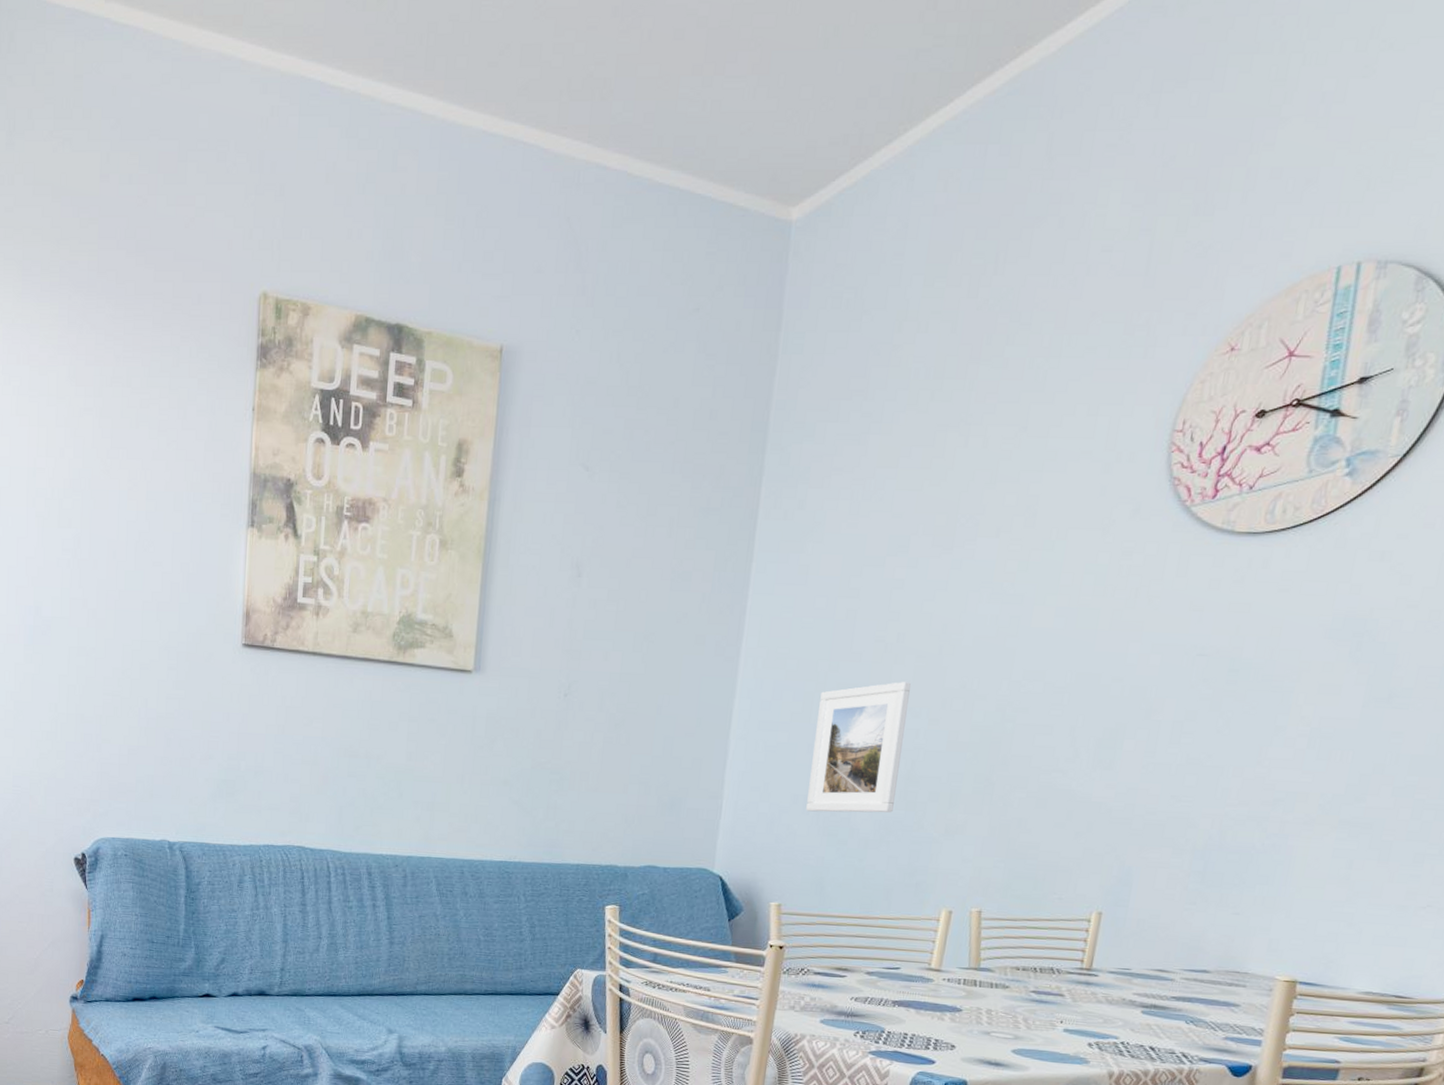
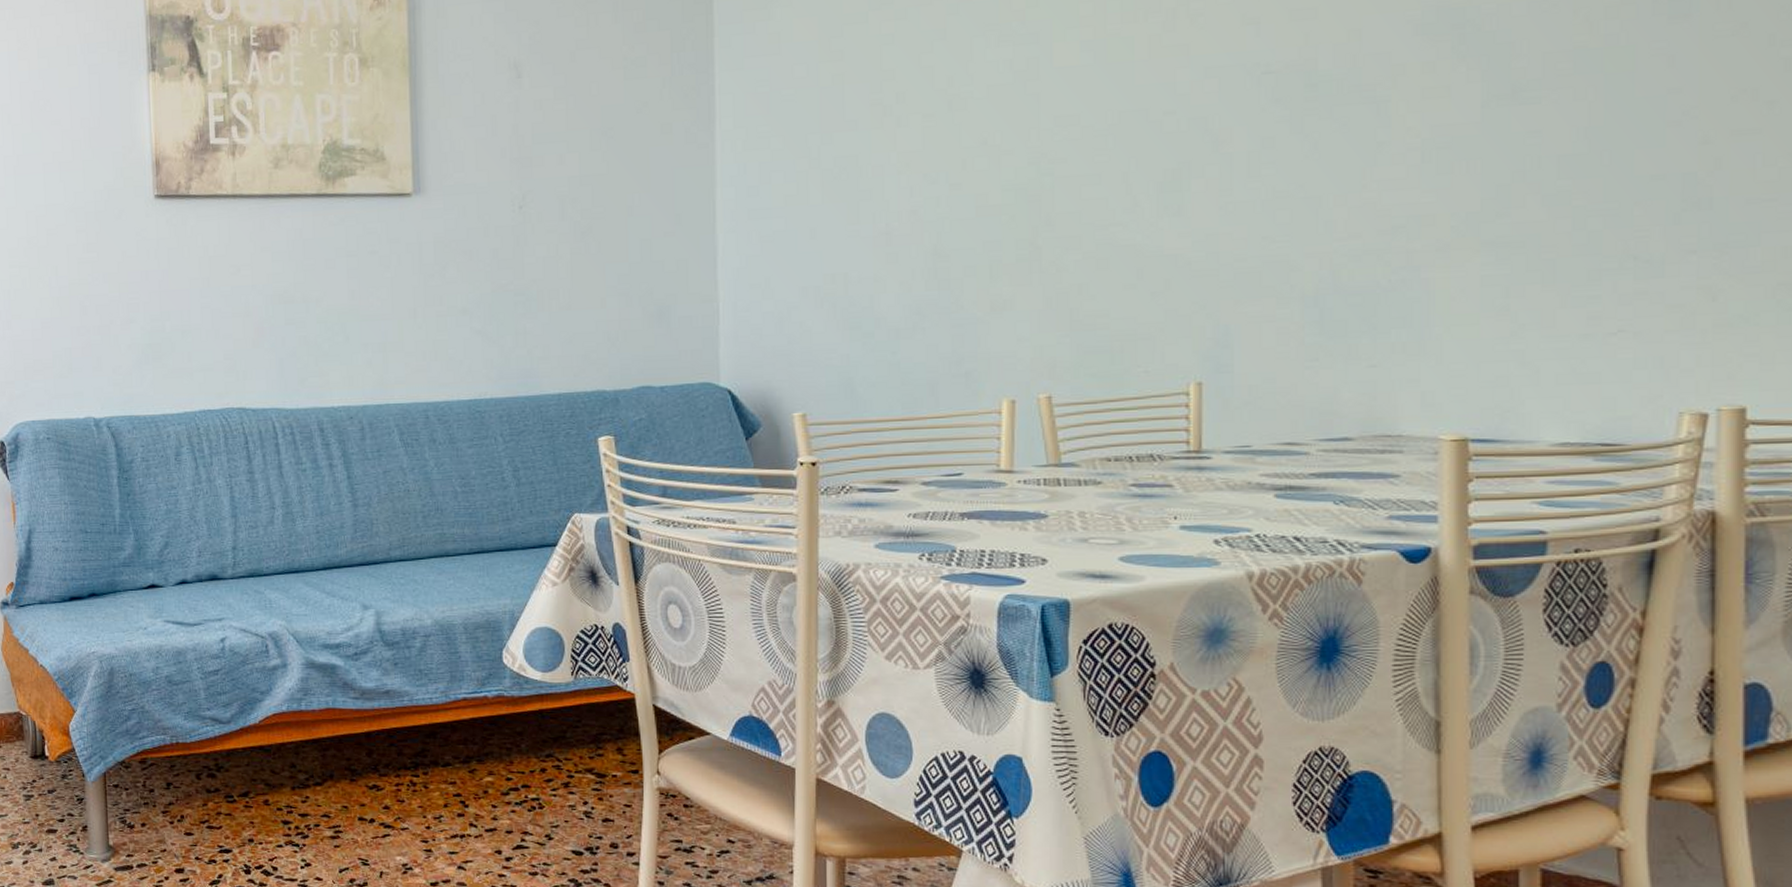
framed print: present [806,682,911,813] -> none [816,145,923,304]

